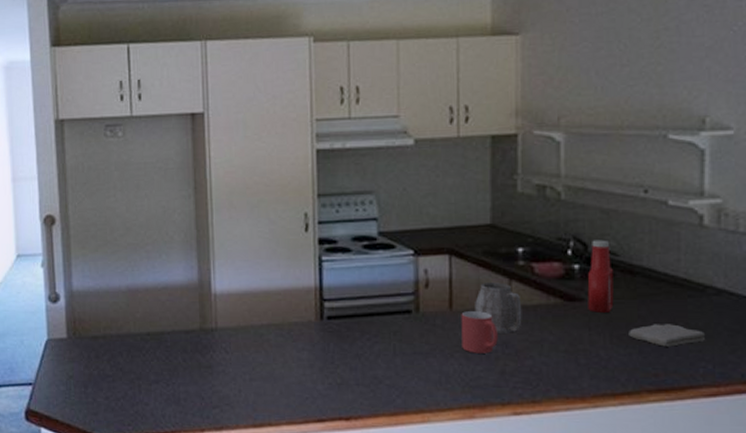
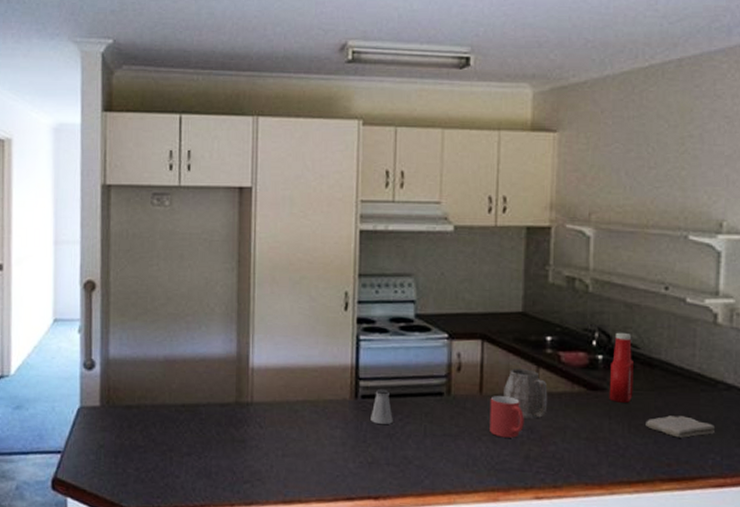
saltshaker: none [337,309,361,344] -> present [371,388,393,424]

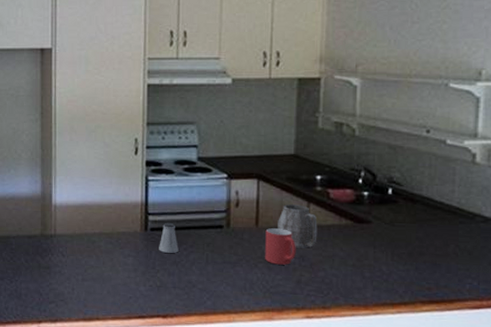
ketchup bottle: present [609,332,633,403] -> none [374,171,397,234]
washcloth: present [646,415,716,438] -> none [408,245,473,265]

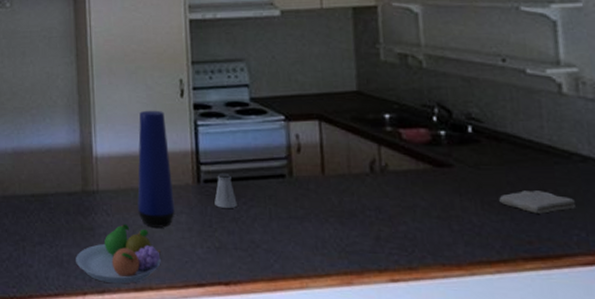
fruit bowl: none [33,264,108,315] -> present [76,224,161,284]
vase: none [90,165,123,268] -> present [137,110,175,228]
mug: present [265,228,296,265] -> none [333,176,371,219]
mug: present [278,204,318,248] -> none [346,148,393,198]
washcloth: none [408,245,473,265] -> present [499,190,577,214]

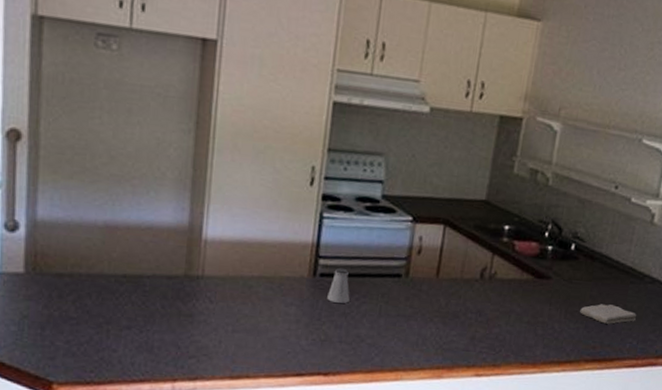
fruit bowl: present [76,224,161,284] -> none [168,312,263,372]
vase: present [137,110,175,228] -> none [245,195,290,318]

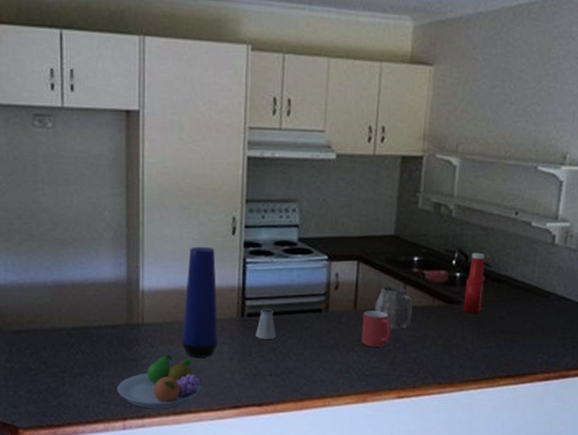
fruit bowl: none [168,312,263,372] -> present [117,355,201,409]
vase: none [245,195,290,318] -> present [182,246,218,358]
mug: none [441,280,475,320] -> present [361,311,392,347]
mug: none [458,254,499,303] -> present [375,286,413,330]
ketchup bottle: none [552,225,580,291] -> present [463,252,485,313]
washcloth: present [580,304,637,324] -> none [491,323,546,342]

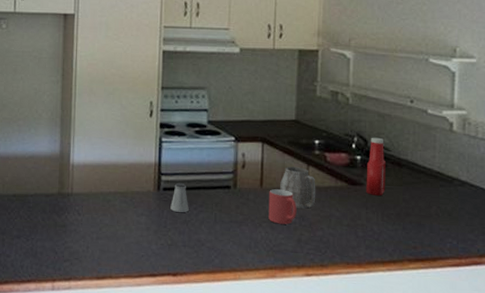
fruit bowl: present [117,355,201,409] -> none [48,223,121,273]
vase: present [182,246,218,358] -> none [105,126,137,227]

